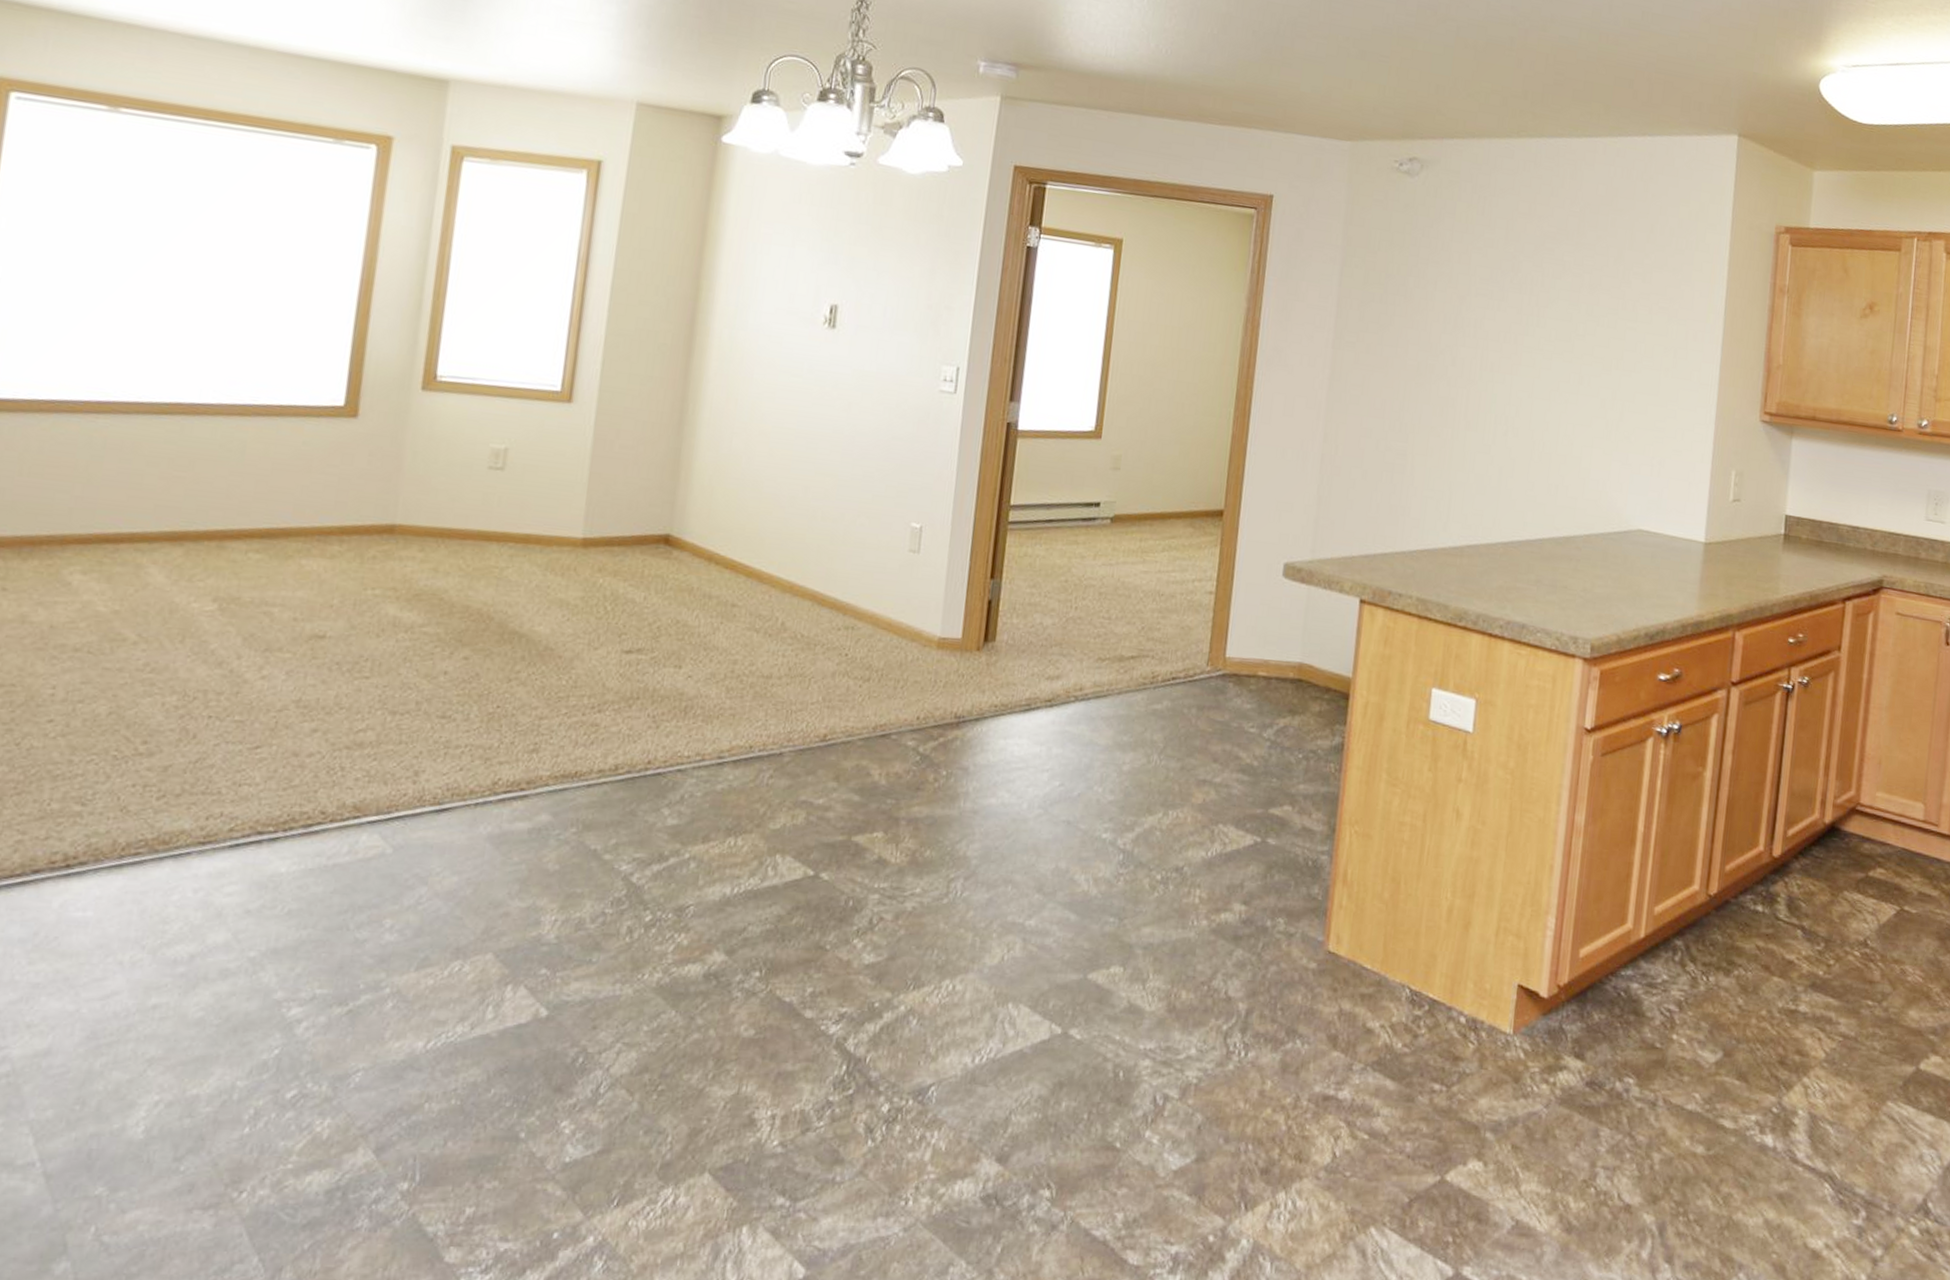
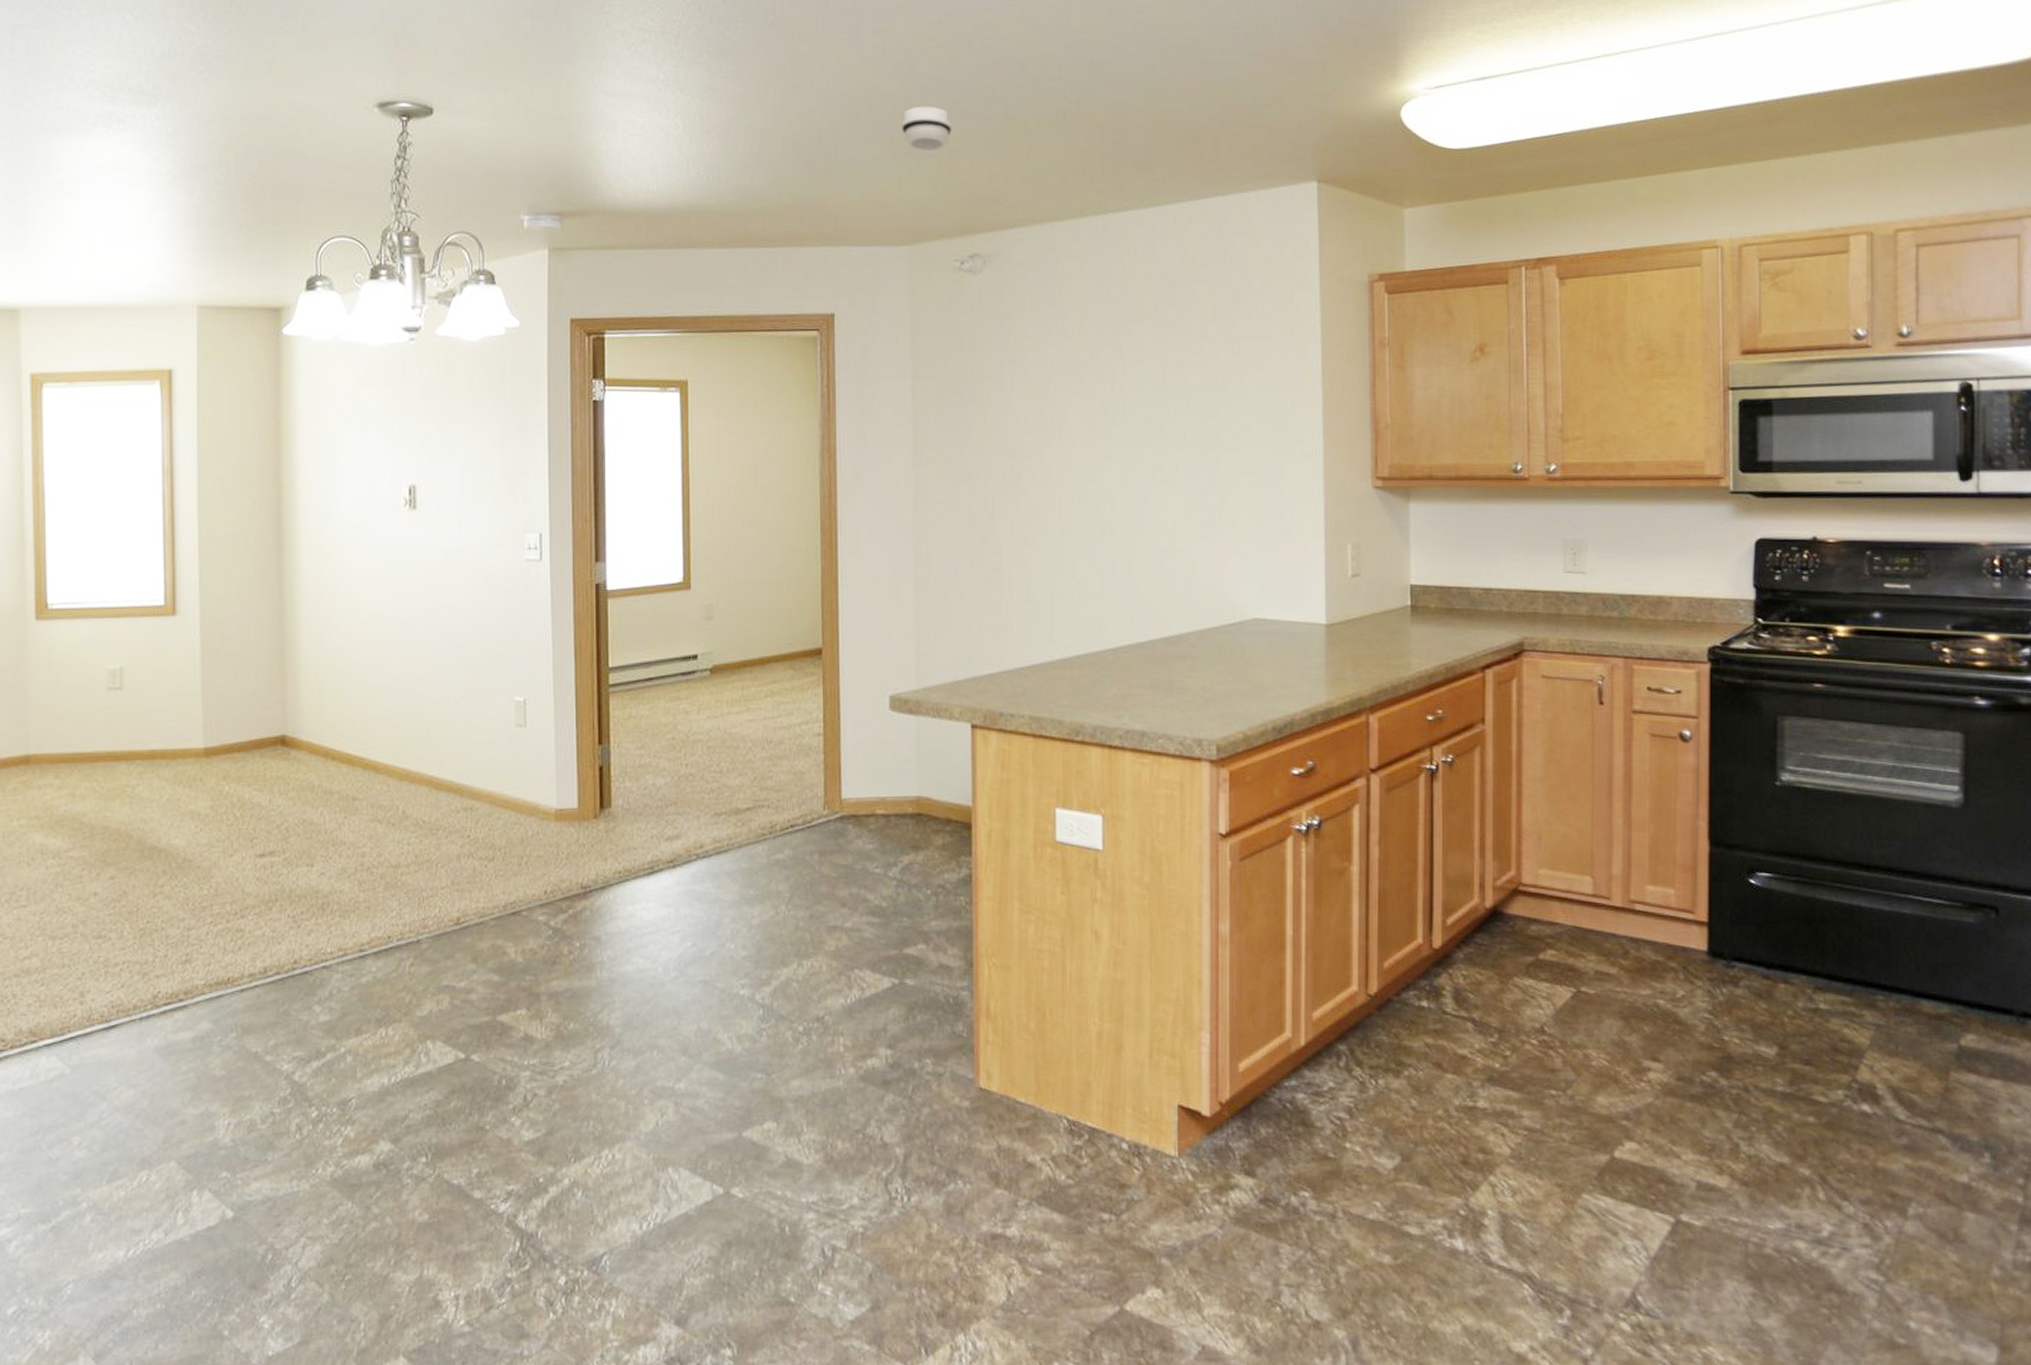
smoke detector: none [1358,14,1406,57] -> present [902,106,952,152]

